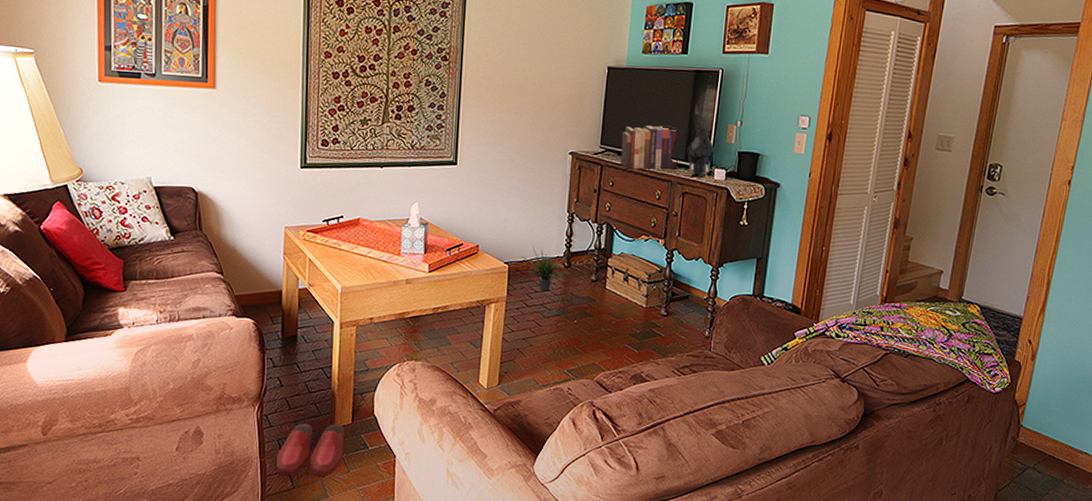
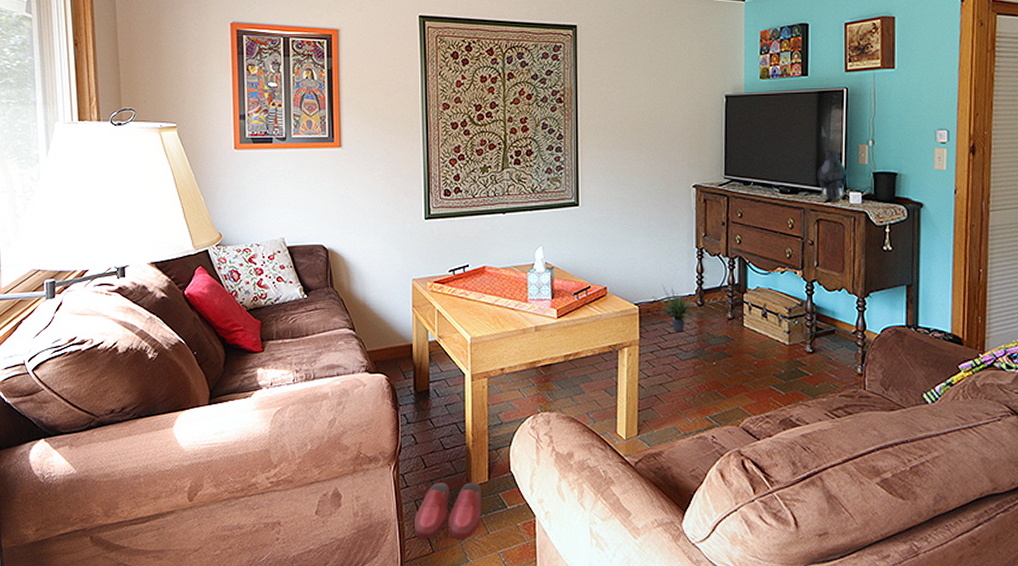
books: present [620,125,678,170] -> none [746,151,808,198]

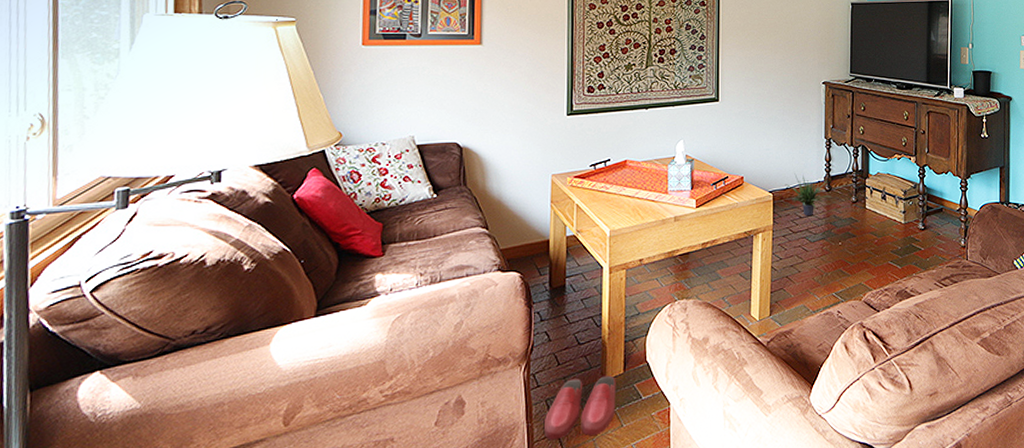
vase: present [816,149,848,202] -> none [927,51,952,97]

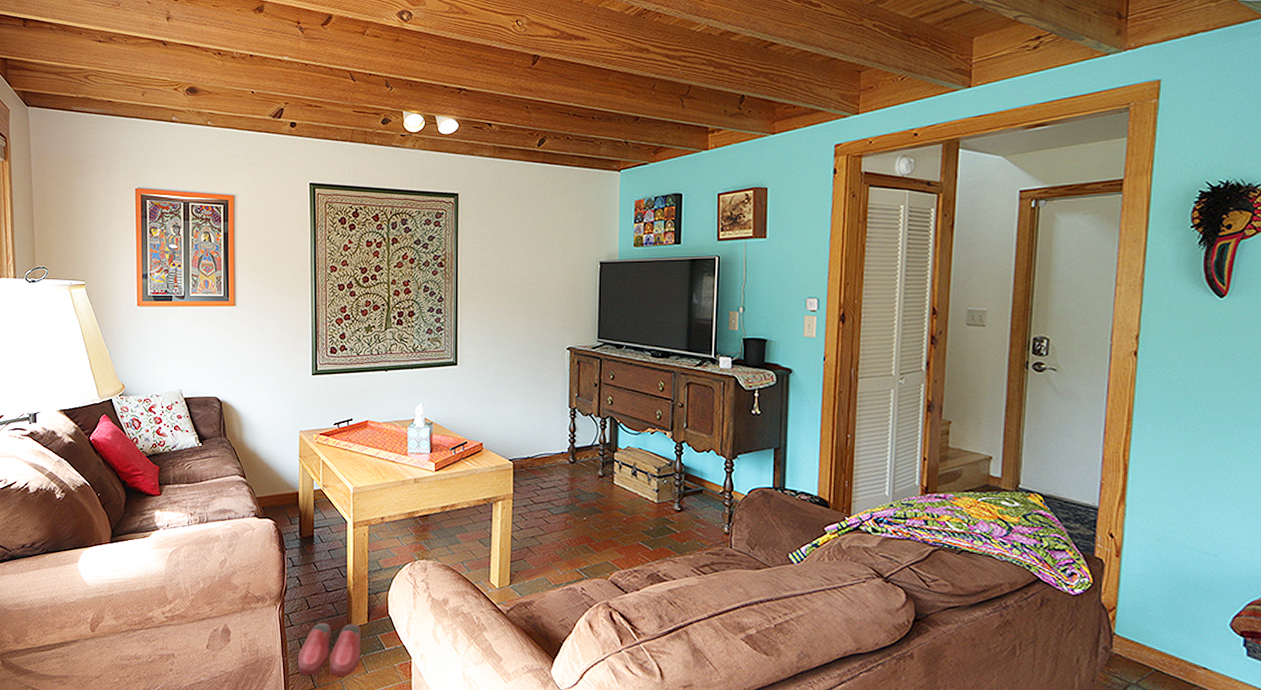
potted plant: present [785,173,832,215] -> none [526,442,576,487]

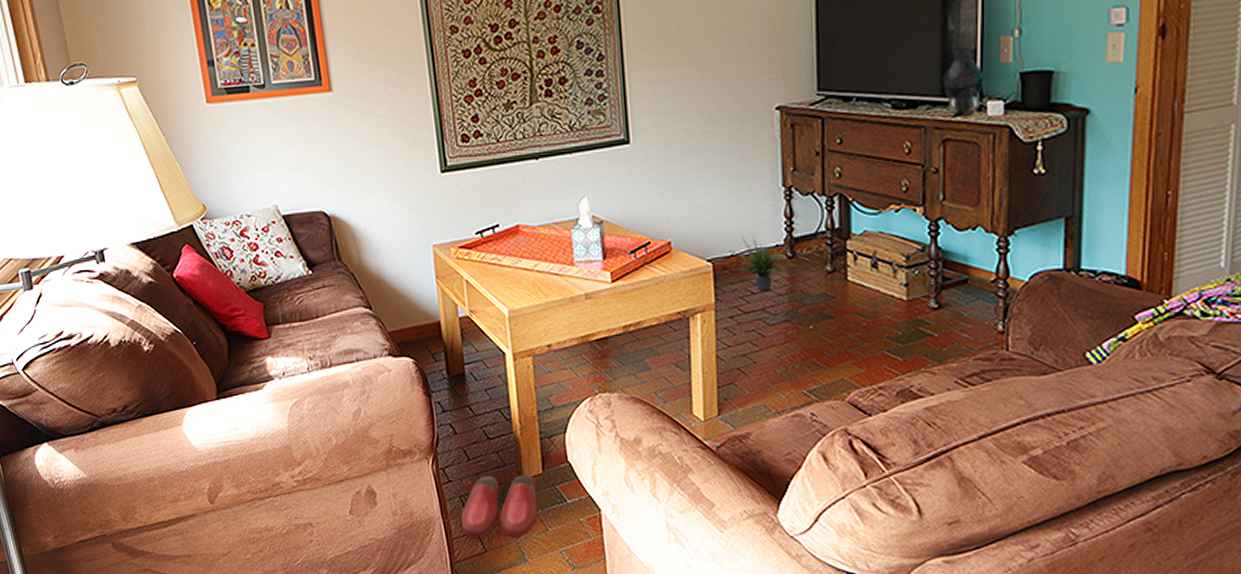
potted plant: none [526,442,576,487] -> present [728,235,797,291]
vase: none [687,315,718,367] -> present [941,45,985,116]

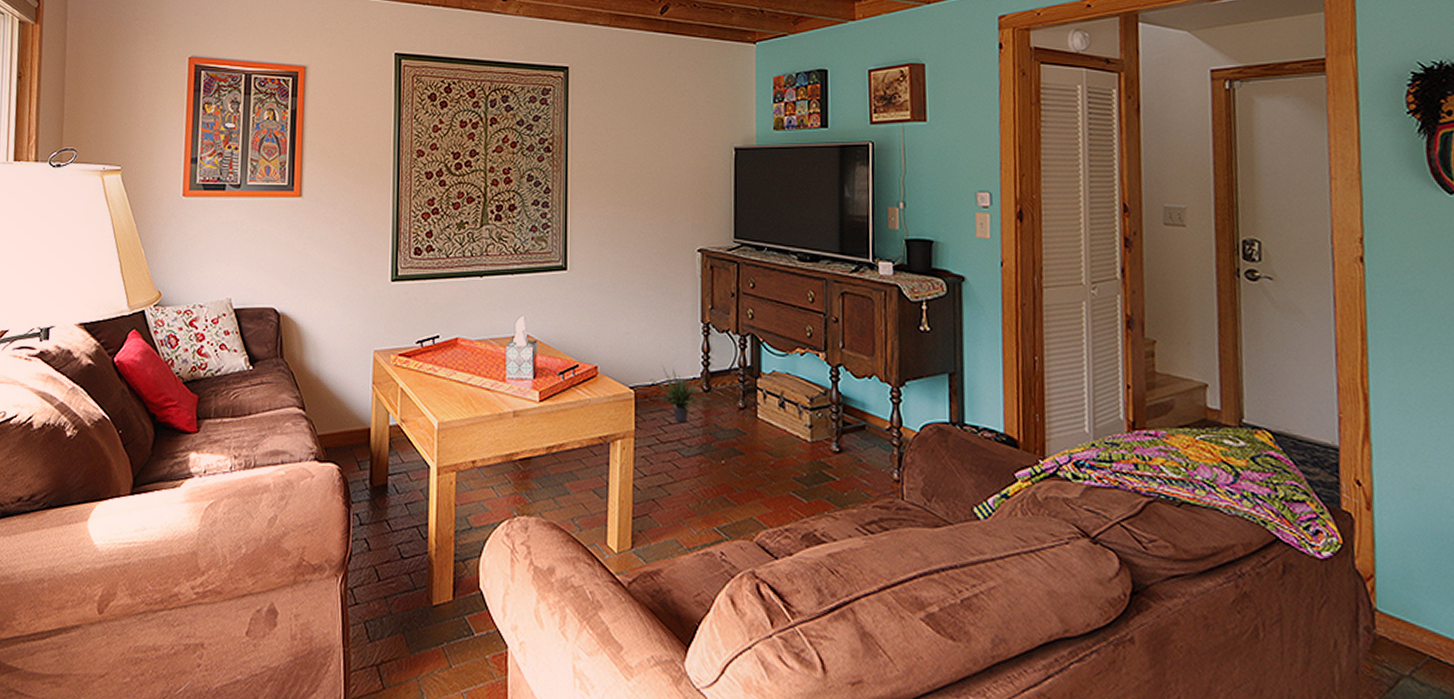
slippers: present [461,475,538,539] -> none [362,600,444,673]
vase: present [941,45,985,116] -> none [840,211,876,273]

